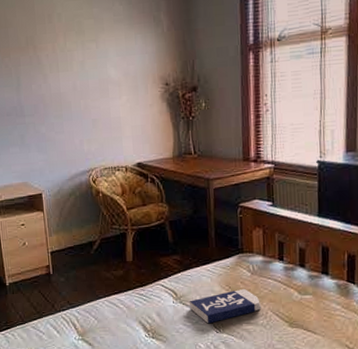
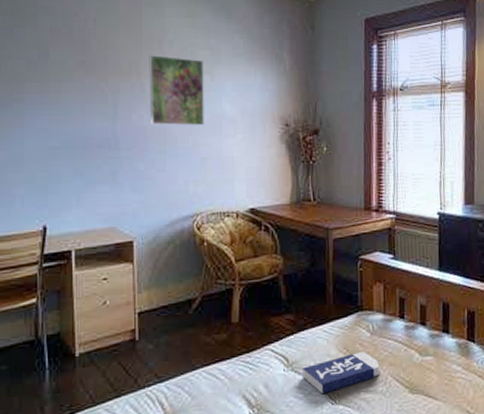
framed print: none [41,29,93,93] -> present [148,55,204,126]

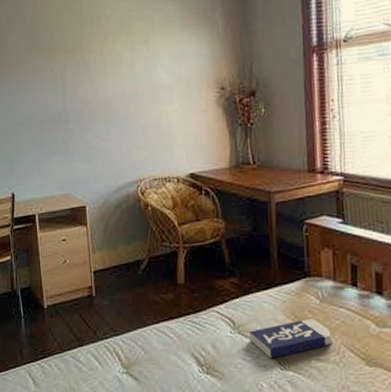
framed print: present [148,55,204,126] -> none [89,31,143,98]

